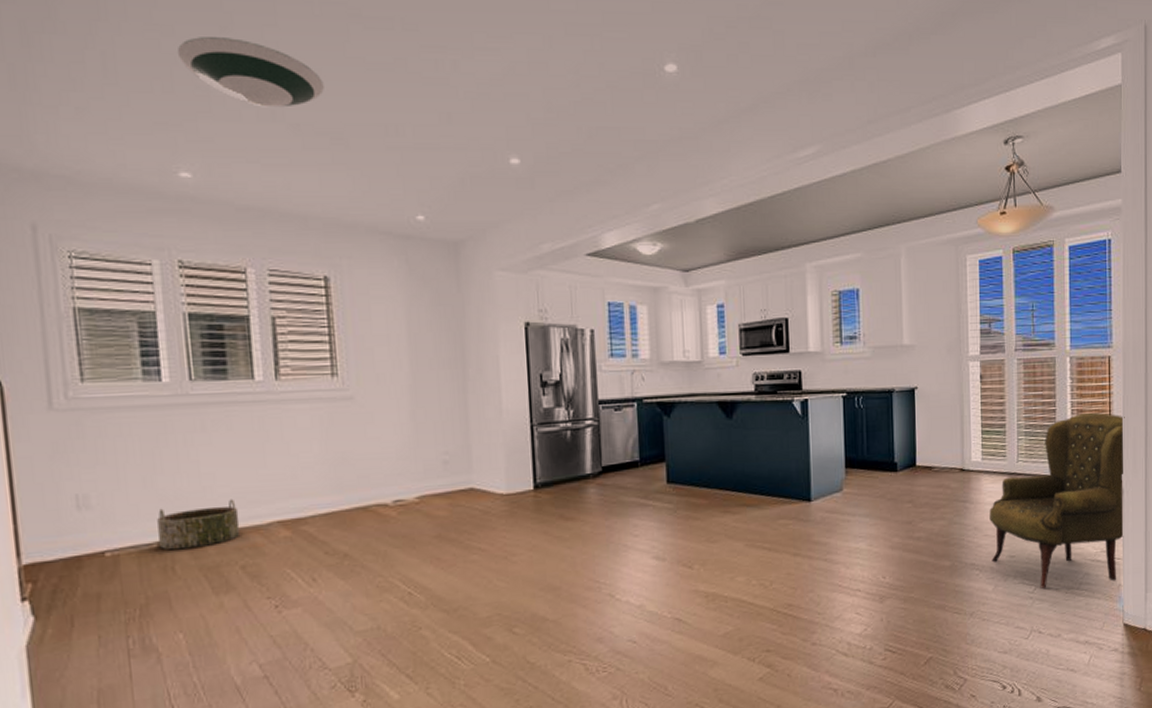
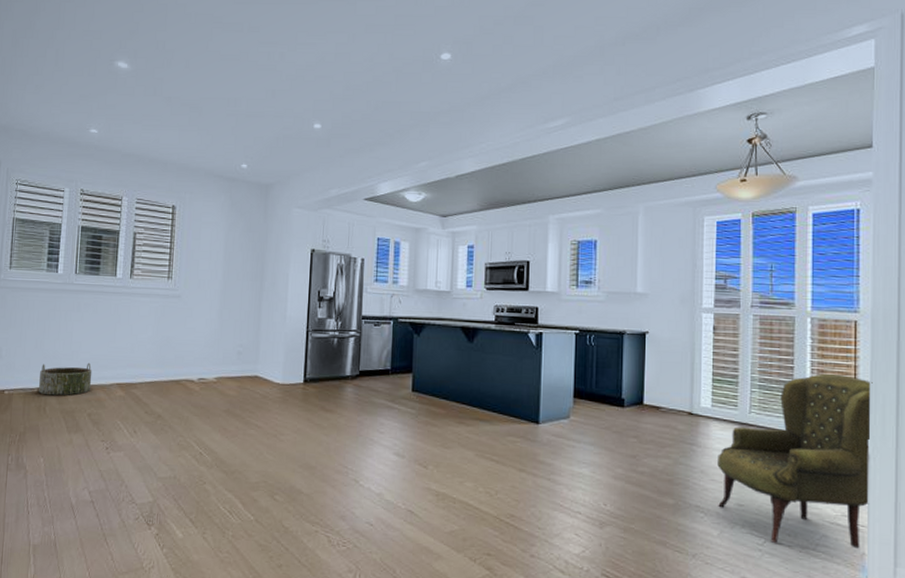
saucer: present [176,37,324,108] -> none [101,39,191,86]

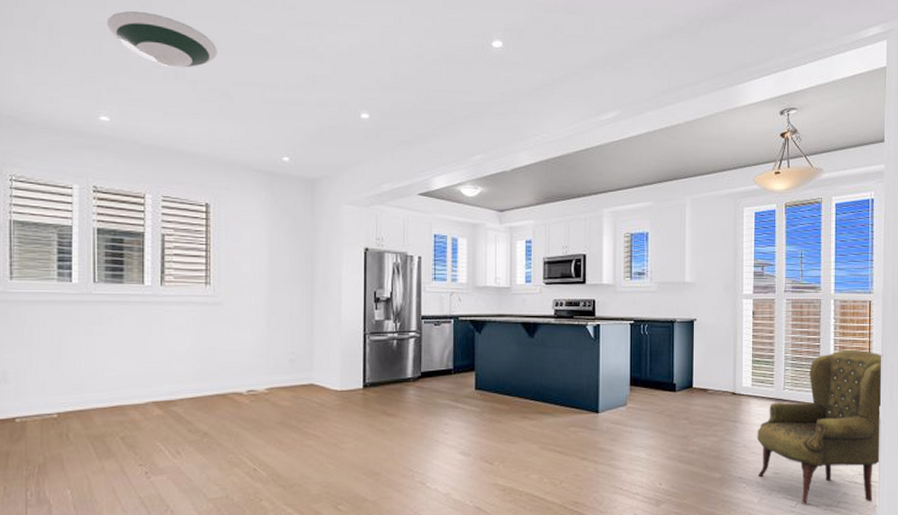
basket: present [39,362,92,396] -> none [59,381,123,420]
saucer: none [101,39,191,86] -> present [106,11,217,68]

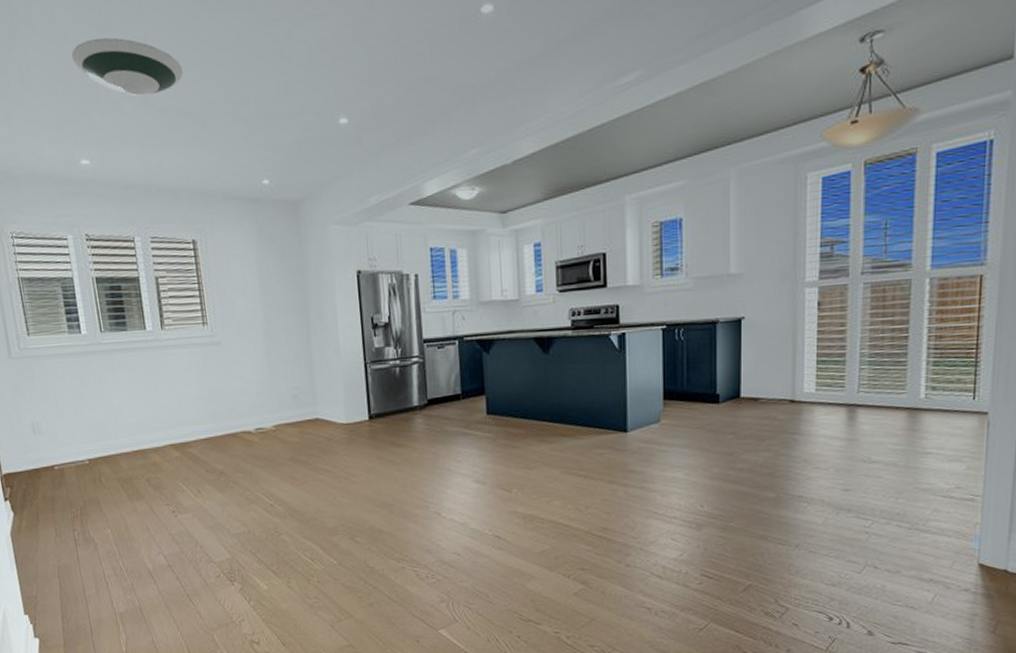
armchair: present [757,349,883,504] -> none [822,338,997,524]

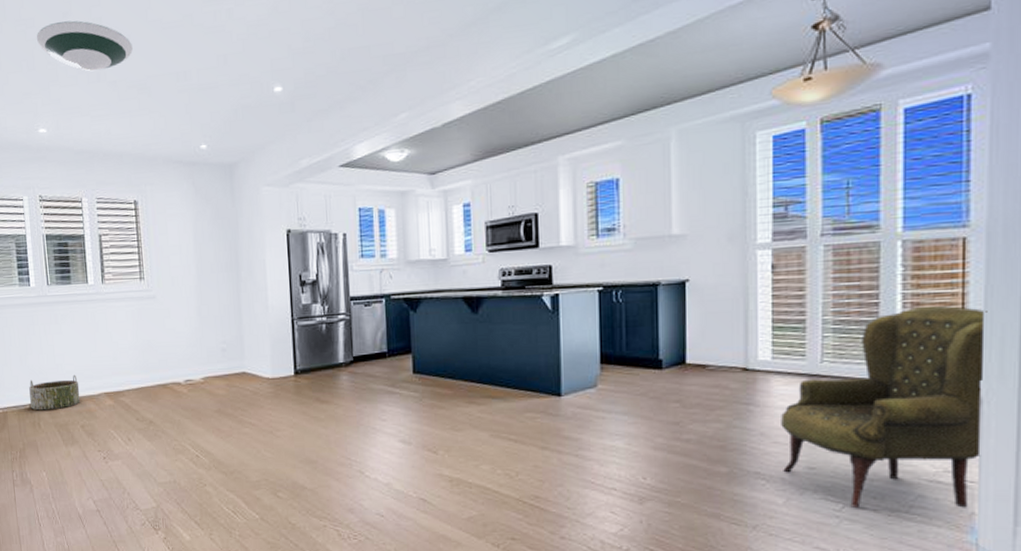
basket: none [86,426,144,466] -> present [29,374,81,411]
armchair: none [822,338,997,524] -> present [781,306,987,508]

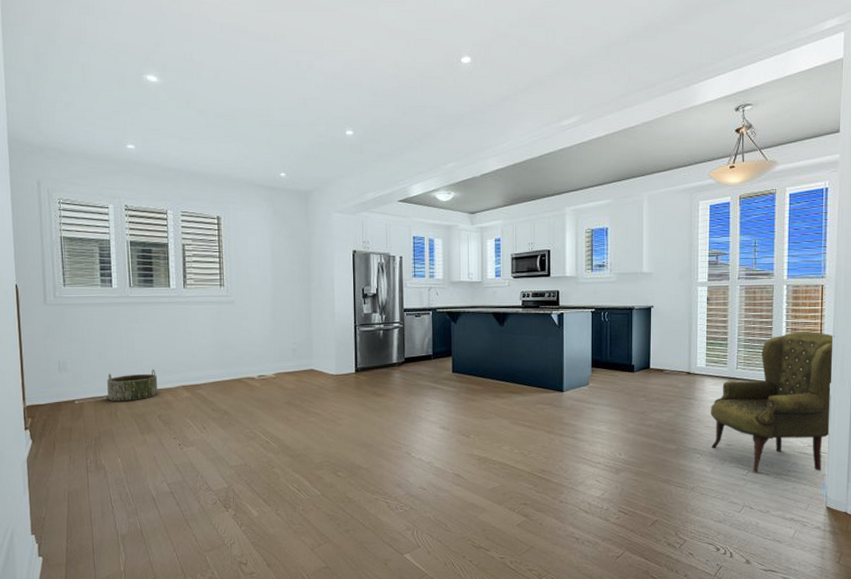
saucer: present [36,20,133,72] -> none [128,51,221,99]

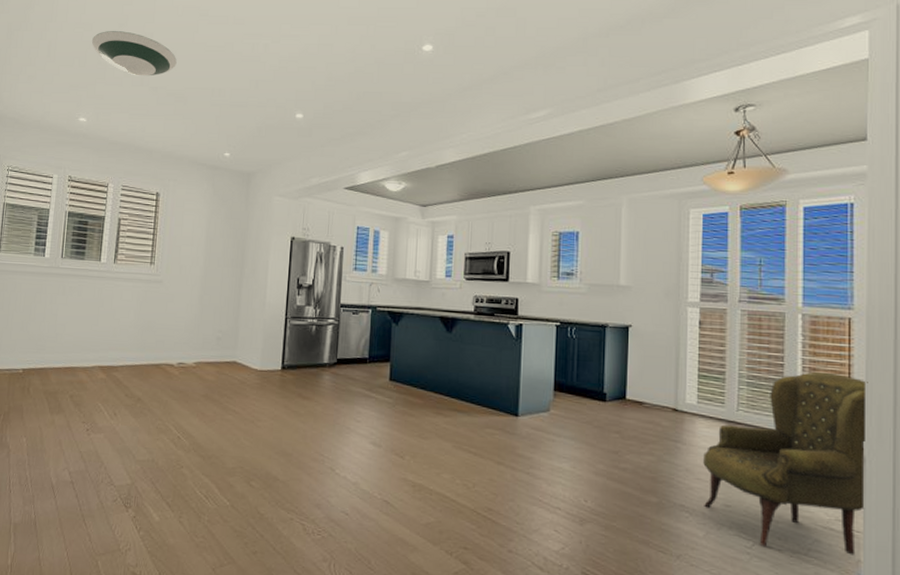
basket: present [107,369,158,402] -> none [23,345,76,377]
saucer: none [128,51,221,99] -> present [91,31,177,76]

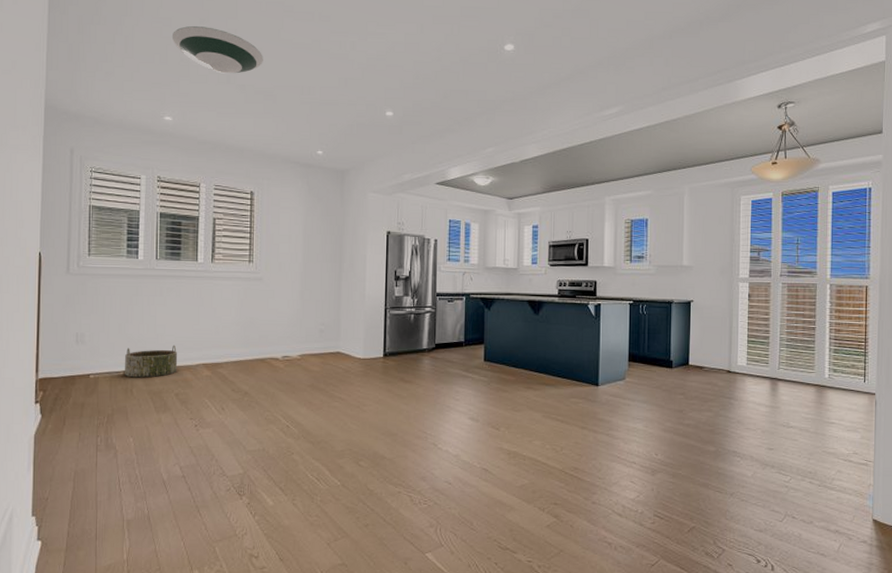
basket: none [23,345,76,377] -> present [125,345,178,378]
armchair: present [703,371,868,555] -> none [751,332,880,481]

